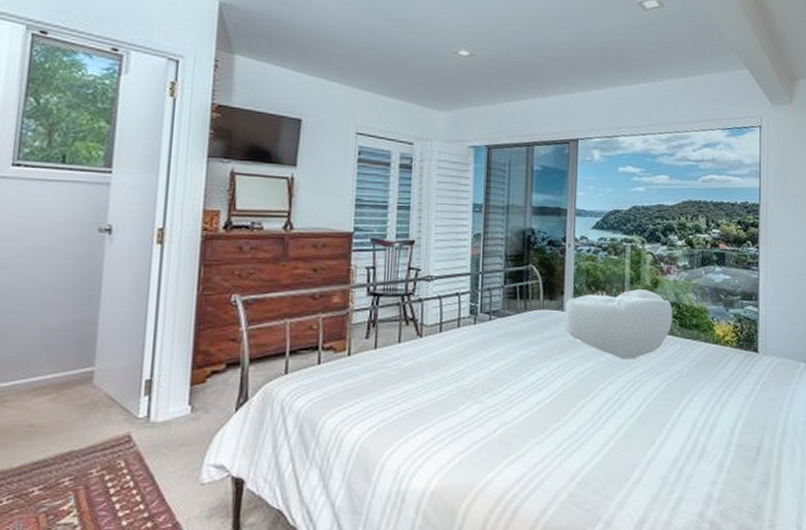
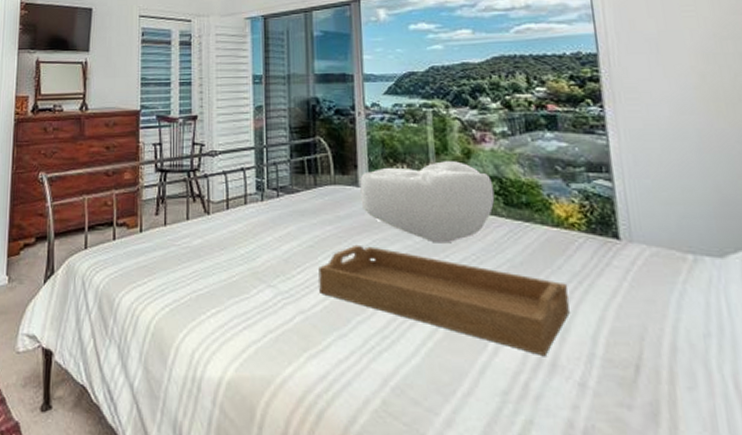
serving tray: none [522,362,718,445] -> present [318,244,570,355]

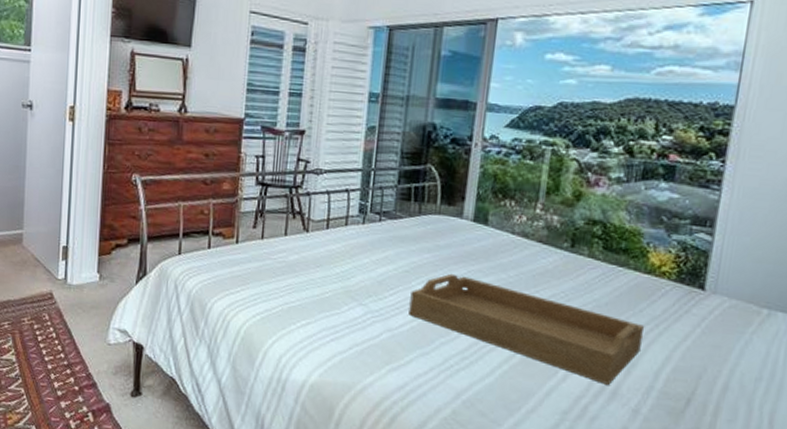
cushion: present [360,161,495,244] -> none [462,201,597,280]

